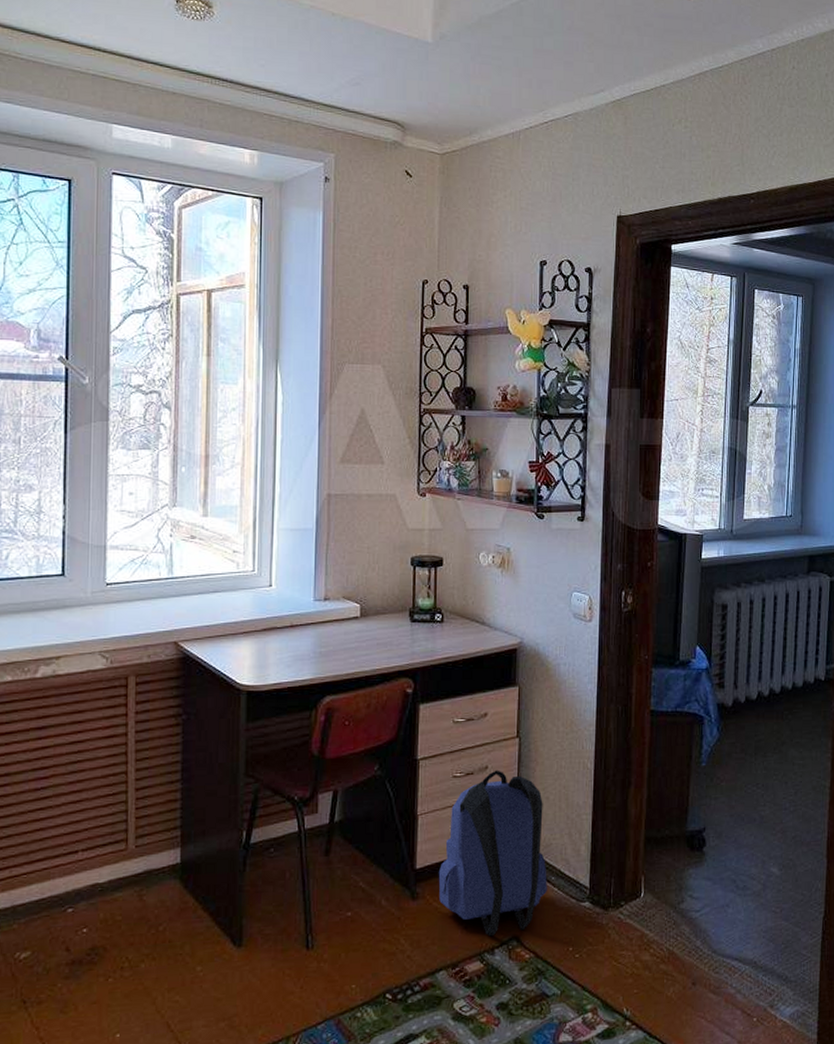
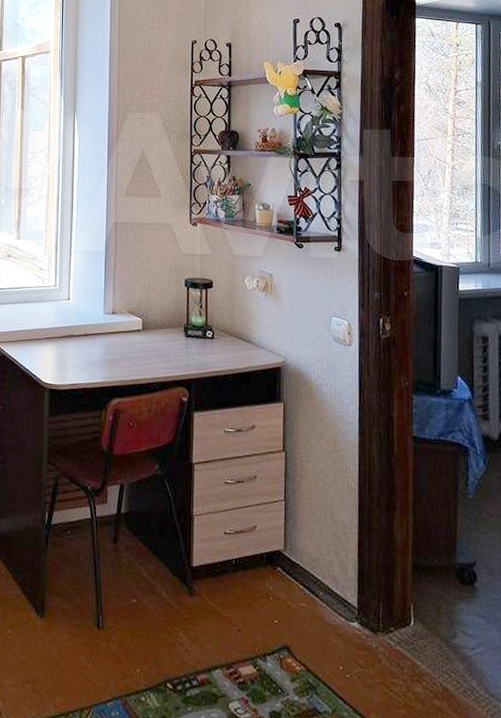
backpack: present [438,770,547,937] -> none [213,480,316,643]

